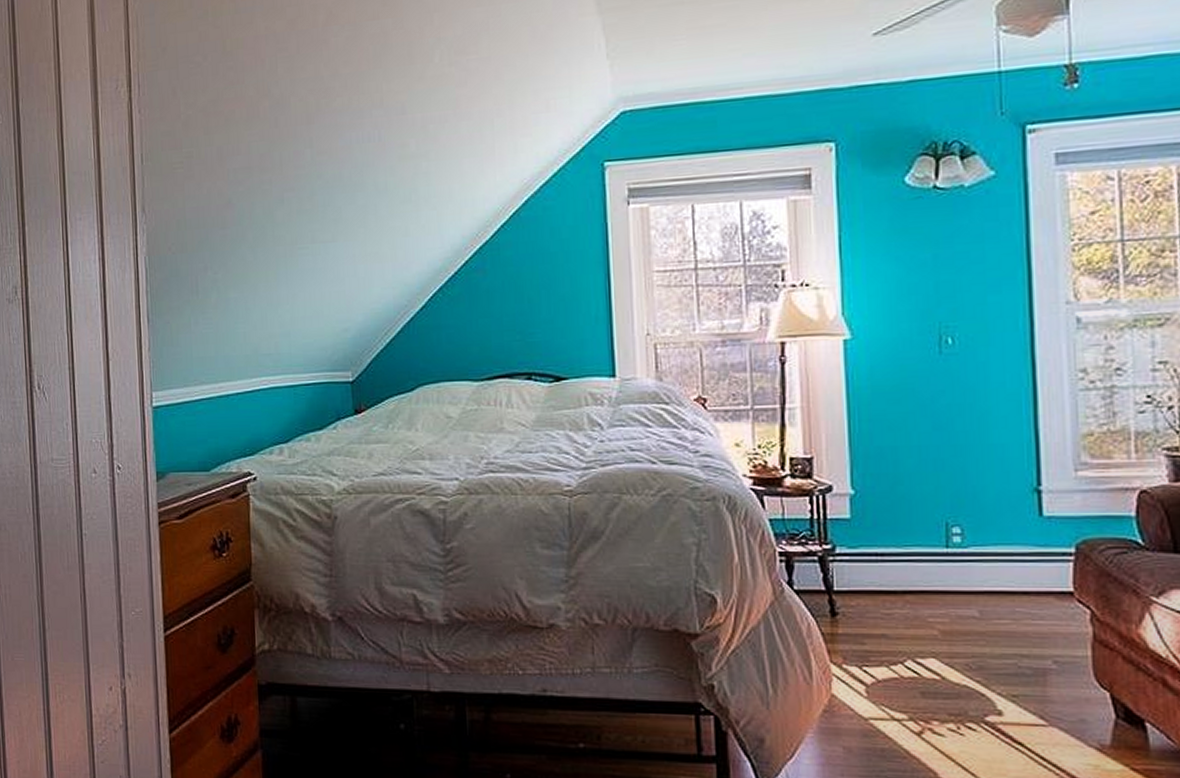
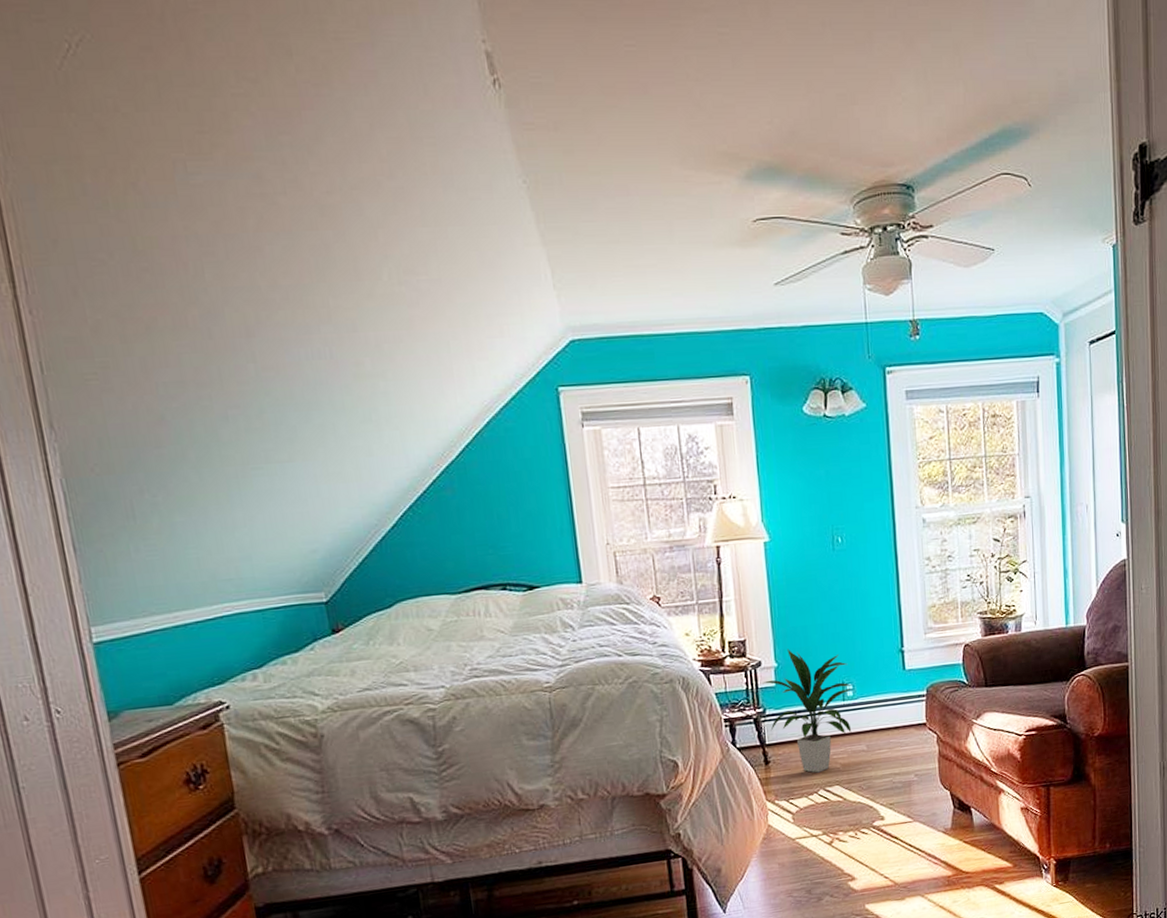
indoor plant: none [831,473,961,638] -> present [761,648,852,773]

